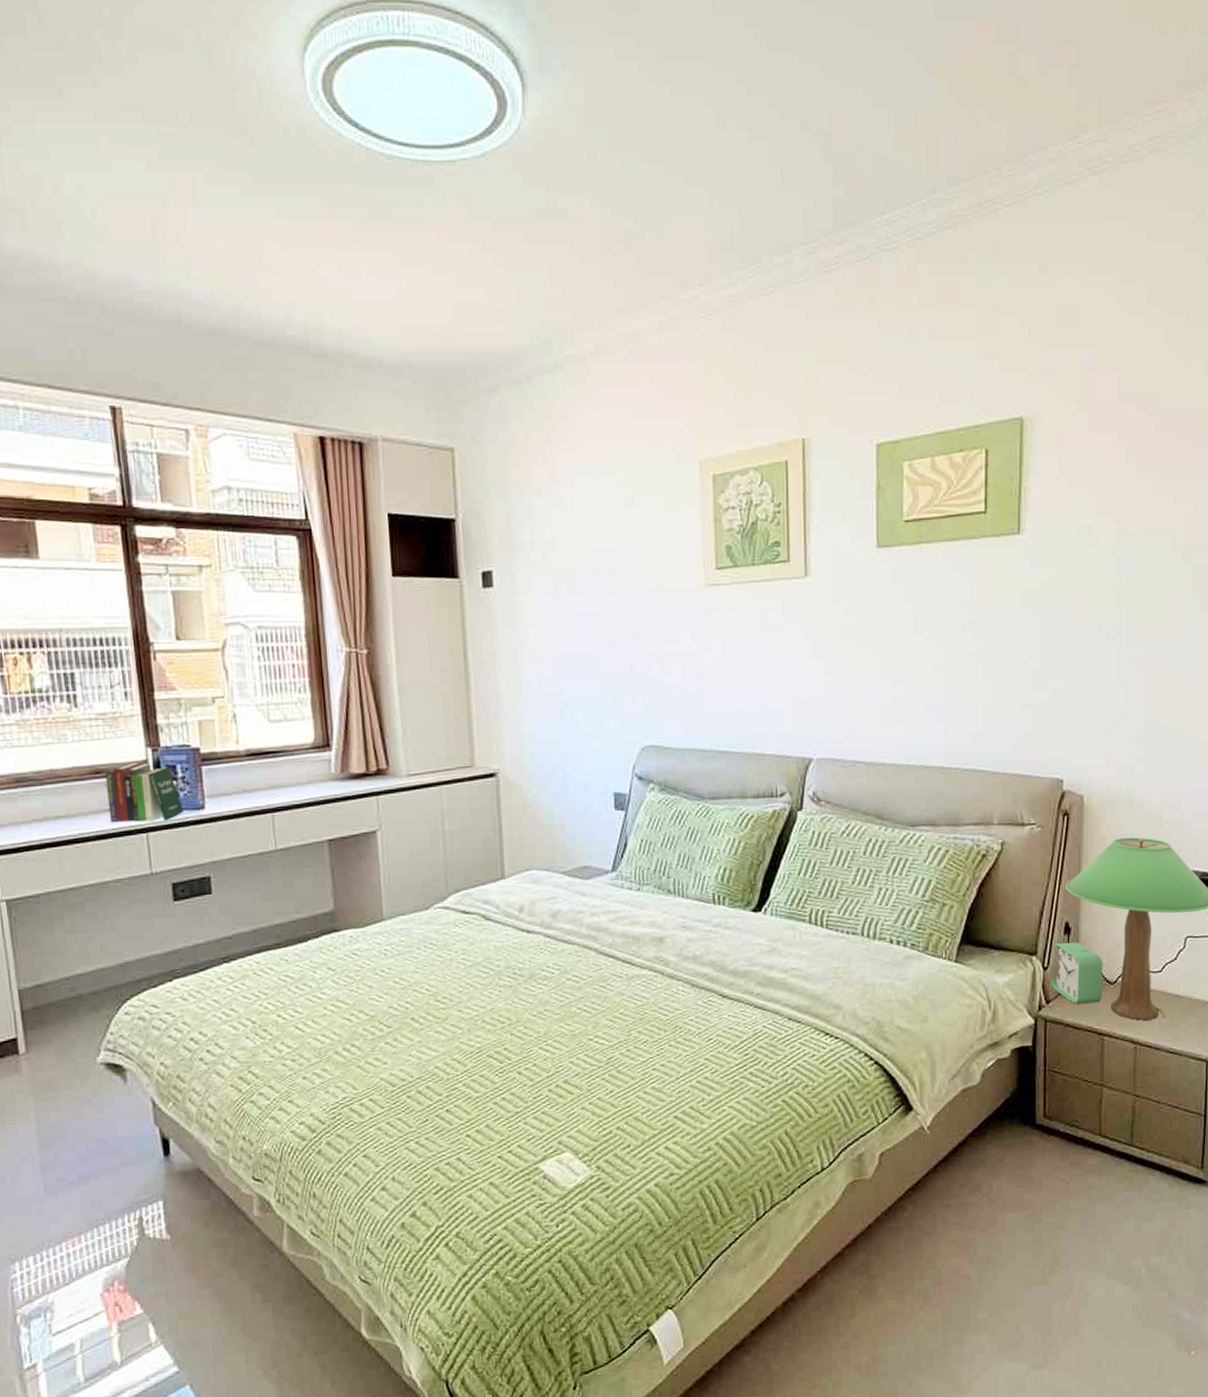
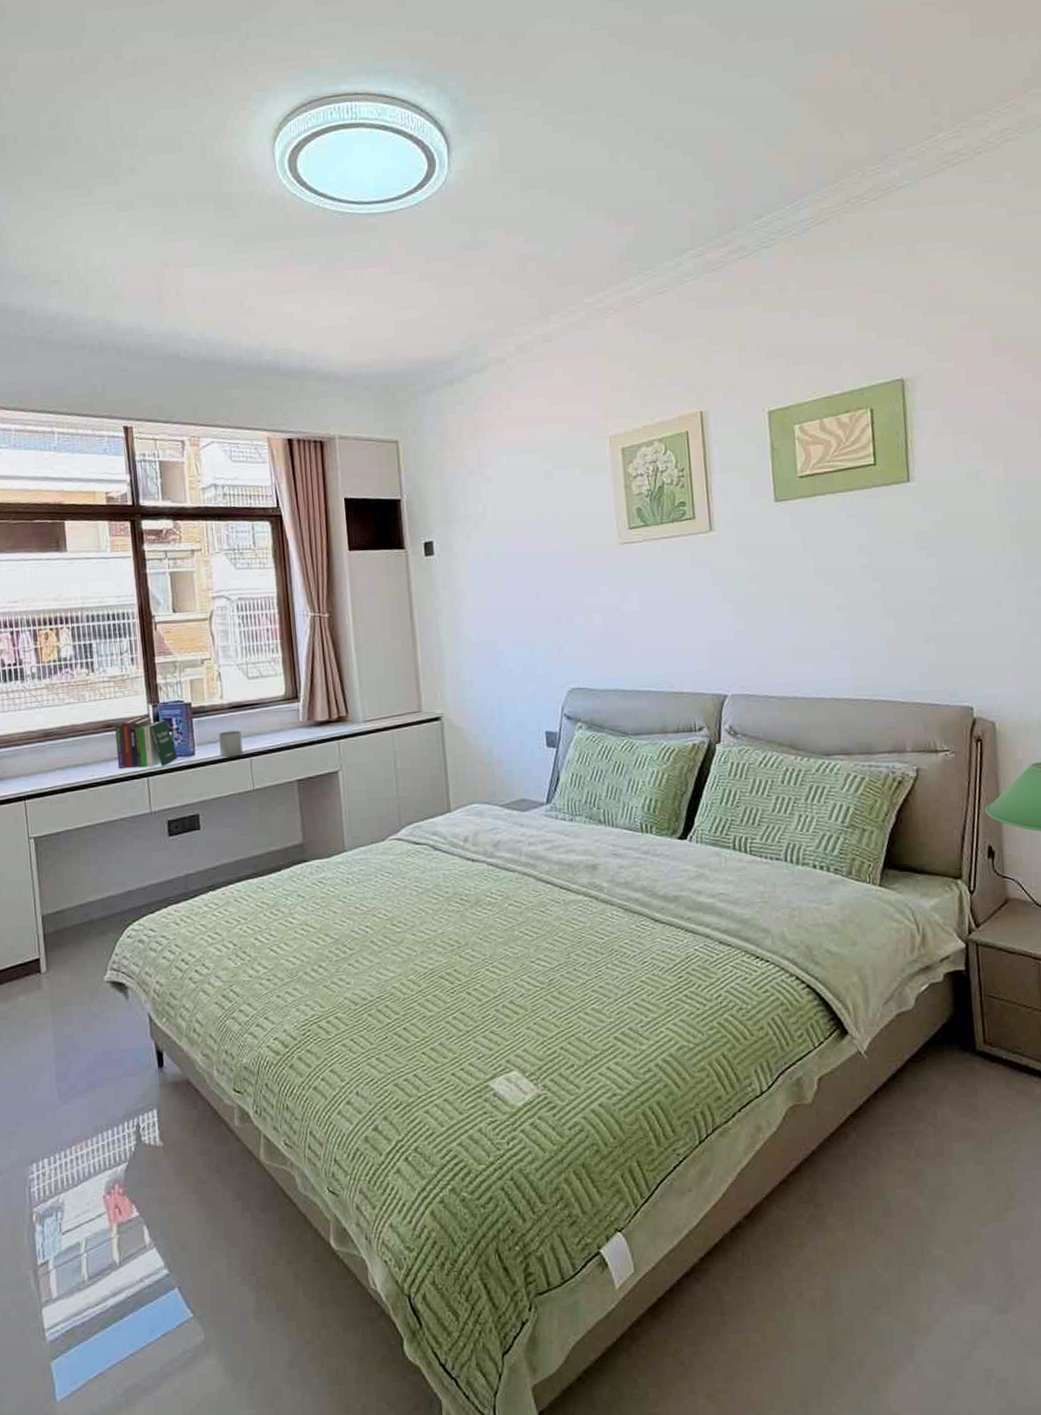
mug: none [234,781,264,812] -> present [218,730,244,757]
alarm clock: present [1051,942,1103,1004] -> none [978,865,1033,928]

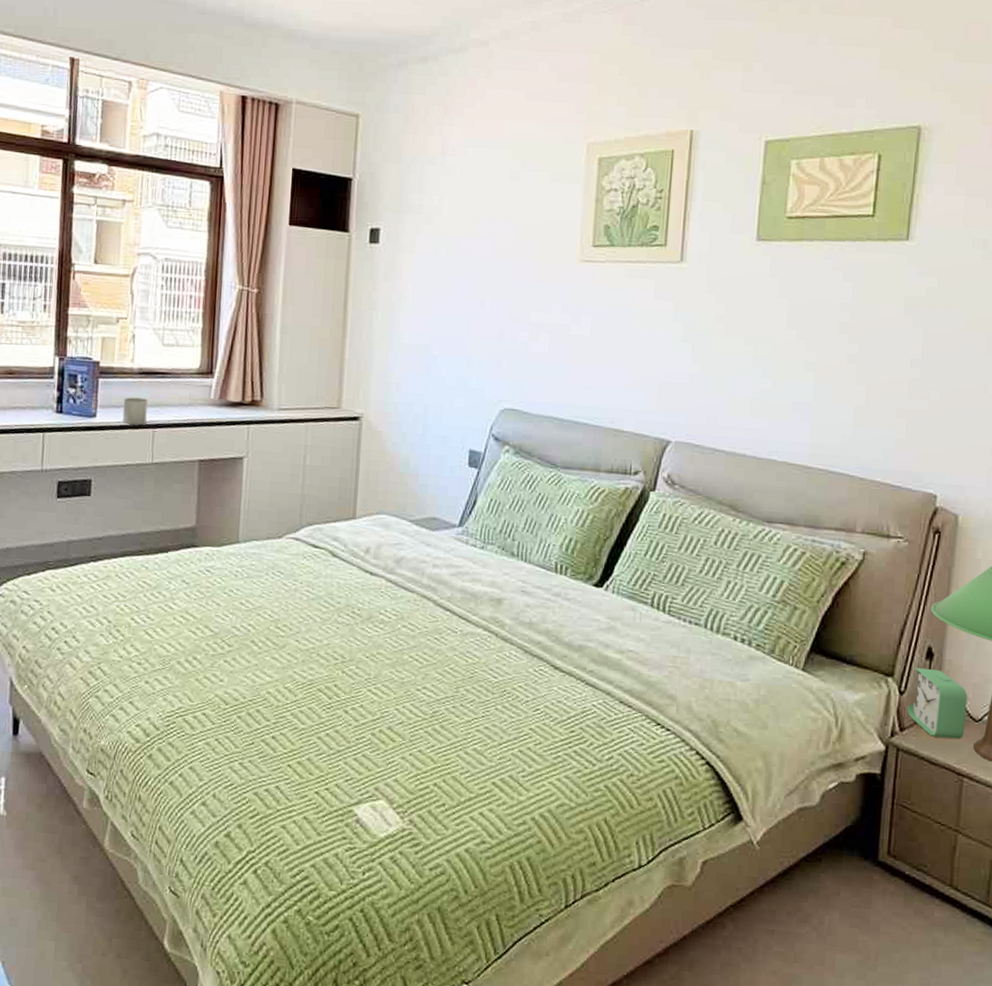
books: present [115,716,178,769] -> none [14,367,78,424]
alarm clock: none [978,865,1033,928] -> present [907,667,968,739]

